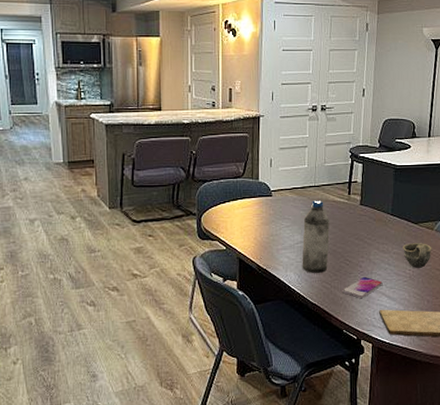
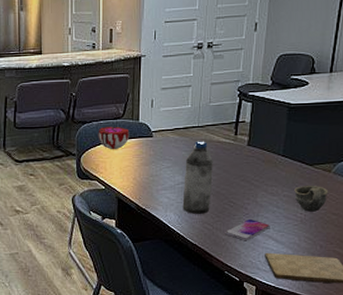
decorative bowl: none [218,185,250,208] -> present [98,126,130,149]

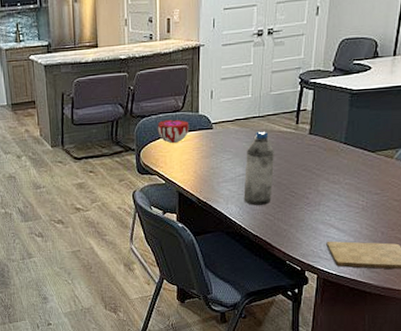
smartphone: present [225,218,270,241] -> none [287,208,332,231]
cup: present [294,185,329,212] -> none [356,172,391,199]

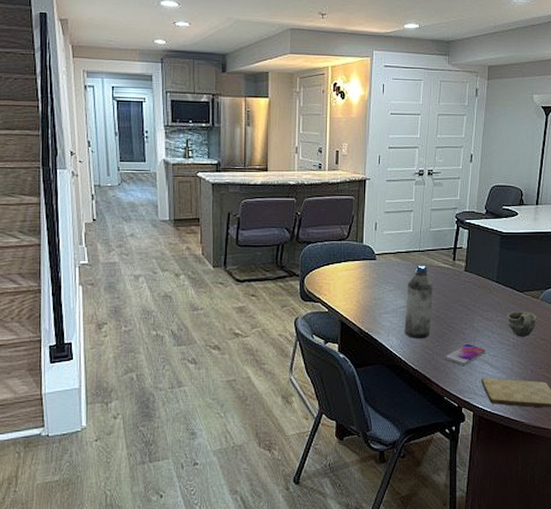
decorative bowl: present [157,119,190,143] -> none [322,247,354,271]
smartphone: none [287,208,332,231] -> present [445,343,486,366]
cup: none [356,172,391,199] -> present [507,310,537,337]

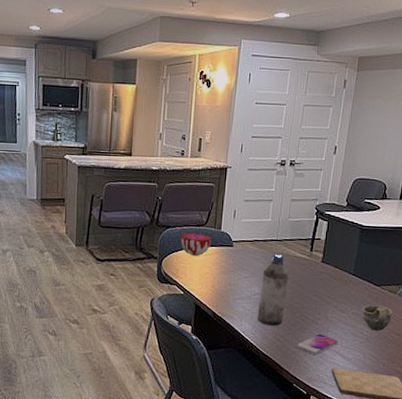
decorative bowl: none [322,247,354,271] -> present [180,232,212,256]

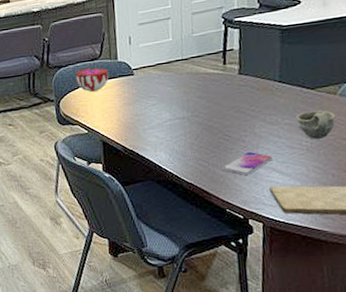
water bottle: present [257,254,290,326] -> none [171,74,204,152]

